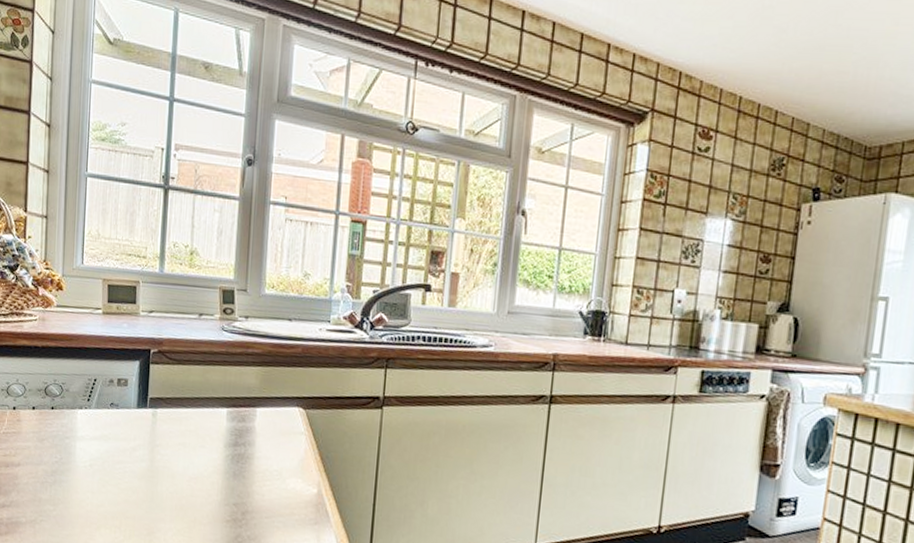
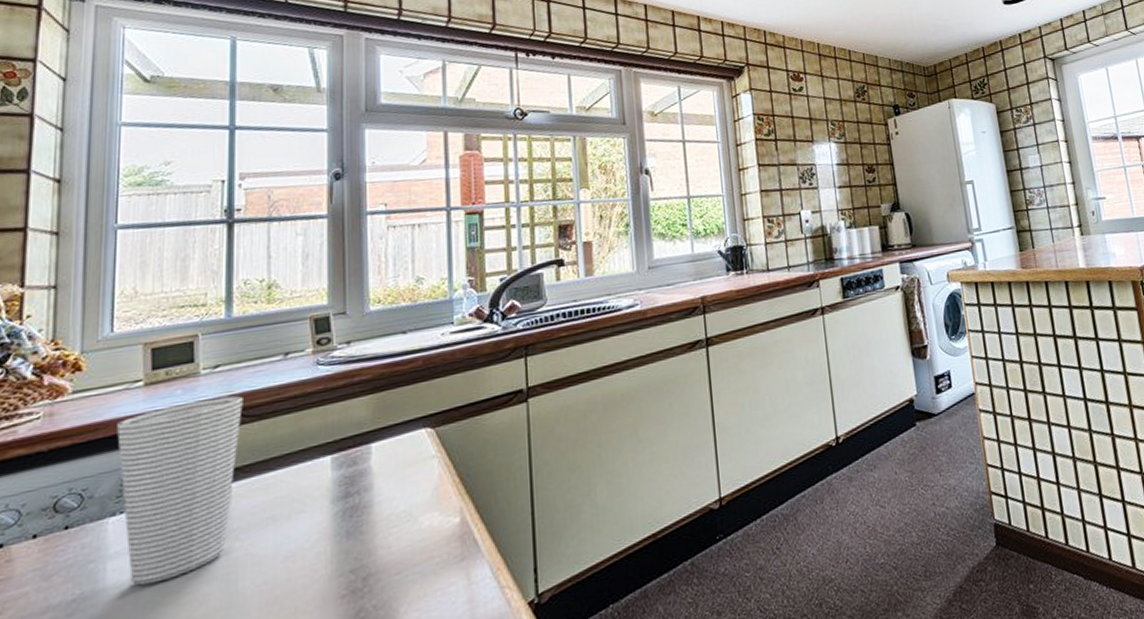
cup: none [84,335,168,468] -> present [117,395,243,586]

